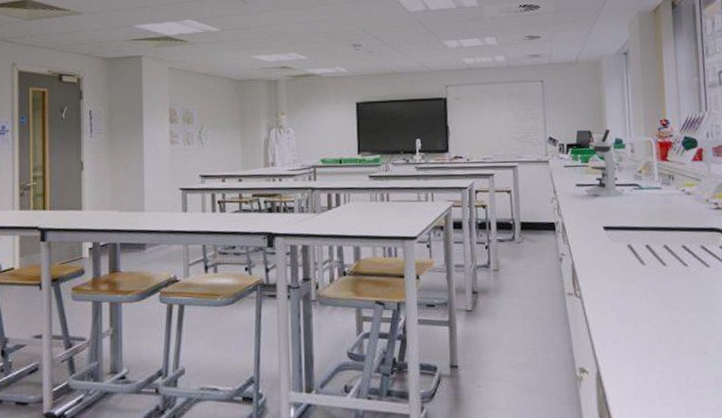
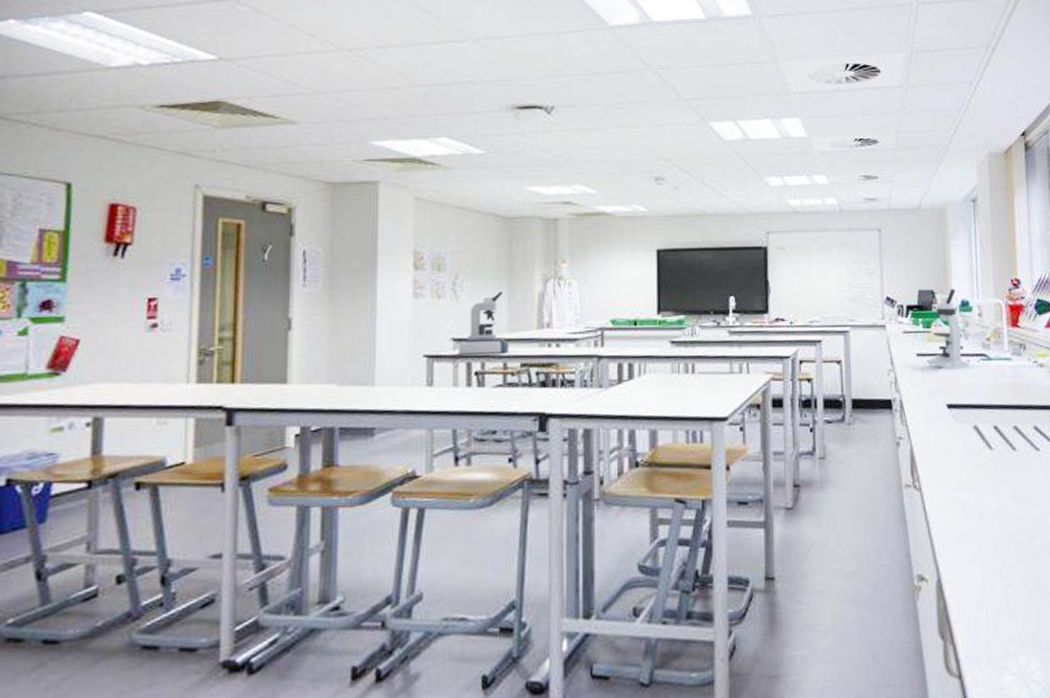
microscope: none [205,138,243,188] -> present [458,291,509,356]

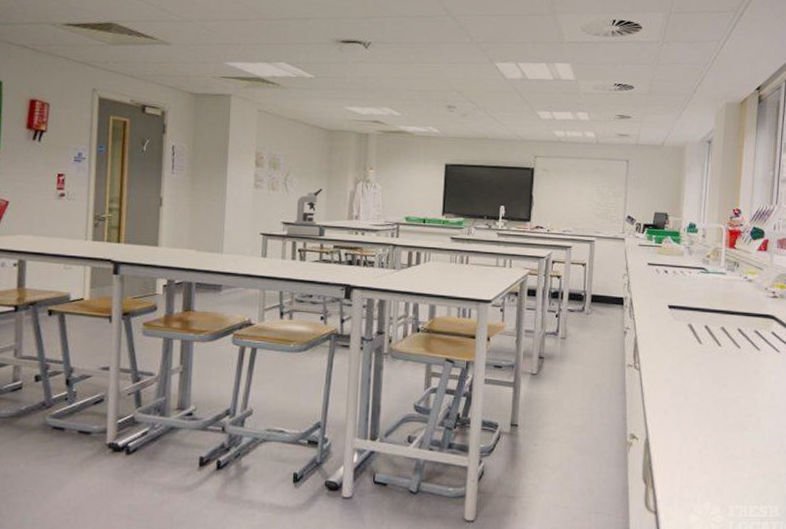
microscope: present [929,288,970,369] -> none [657,212,691,278]

